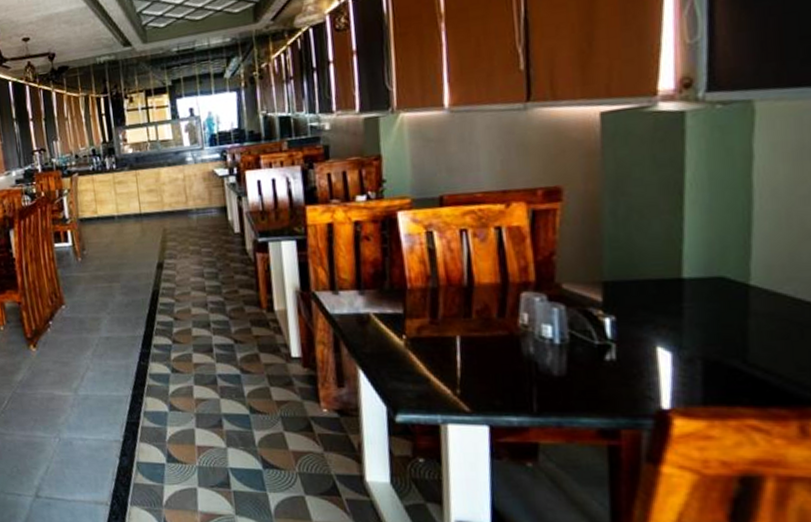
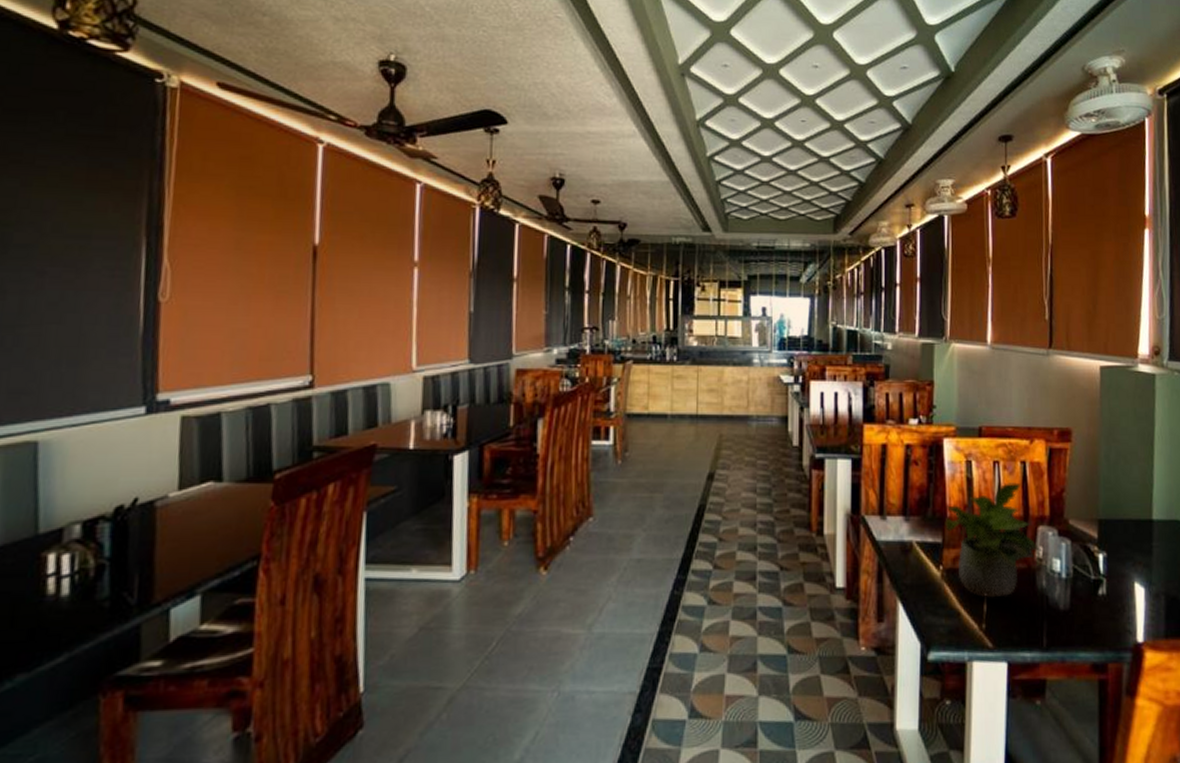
potted plant: none [405,249,528,365] -> present [945,482,1042,598]

